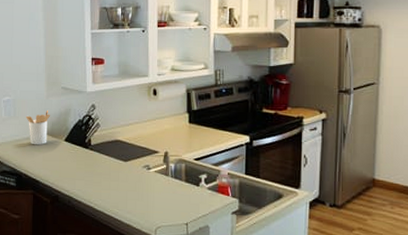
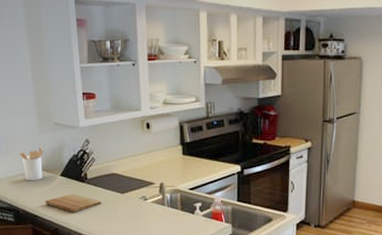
cutting board: none [48,160,104,179] -> present [45,194,102,212]

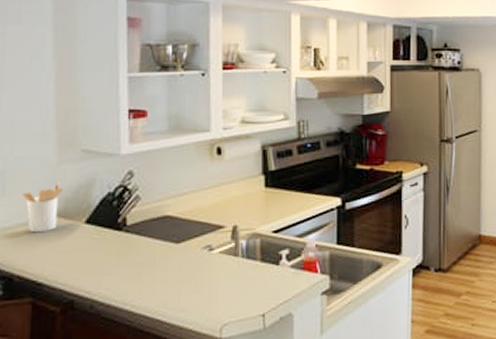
cutting board: present [45,194,102,212] -> none [57,248,146,275]

